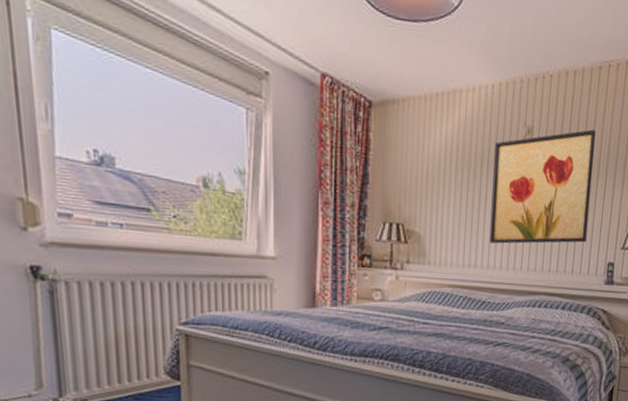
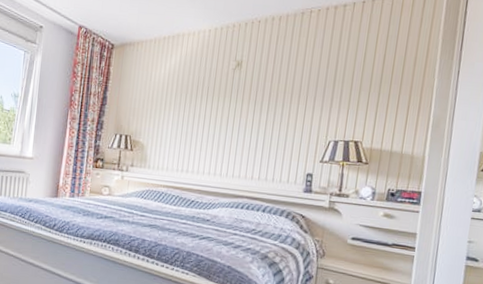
wall art: present [489,129,596,244] -> none [200,62,298,156]

